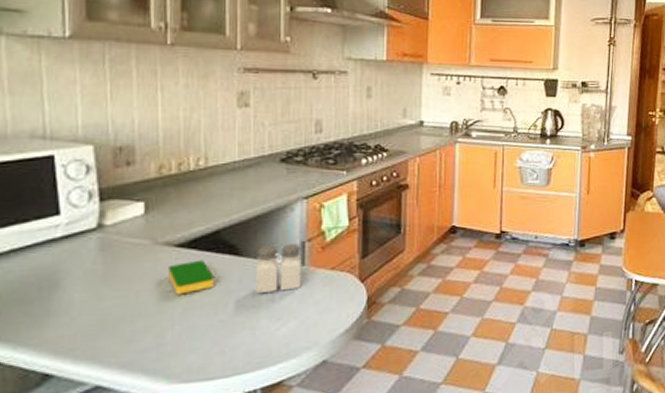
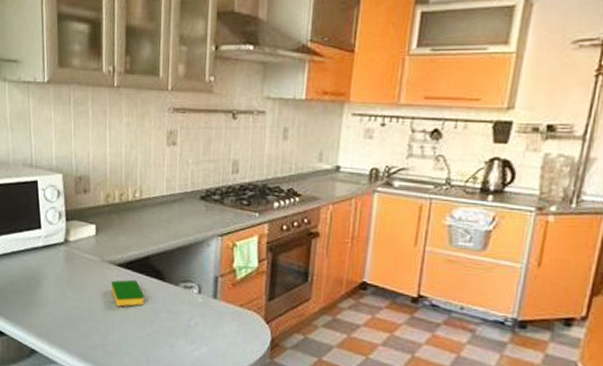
salt and pepper shaker: present [255,243,302,294] -> none [175,275,215,320]

